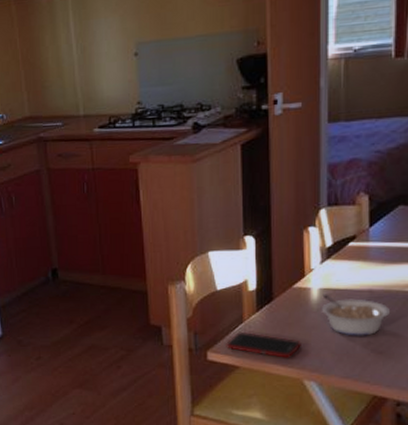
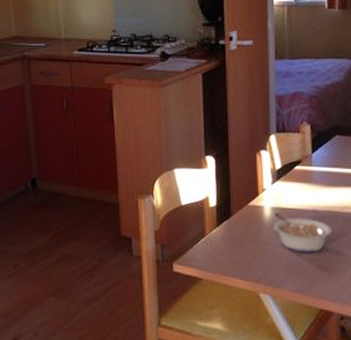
cell phone: present [226,331,301,359] -> none [190,245,257,273]

